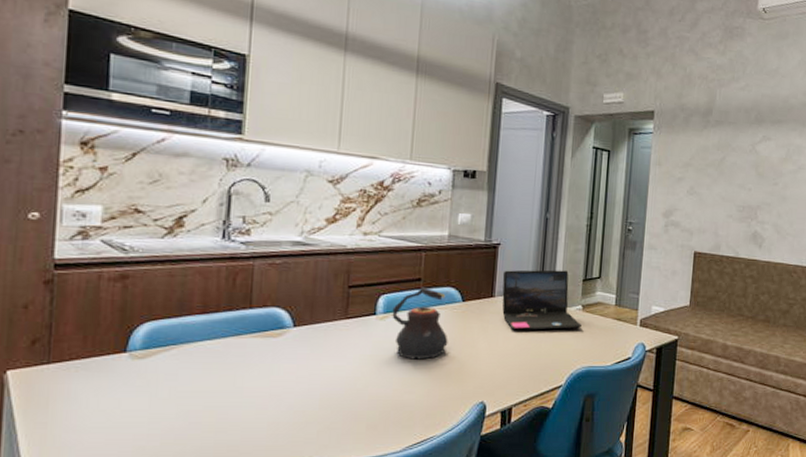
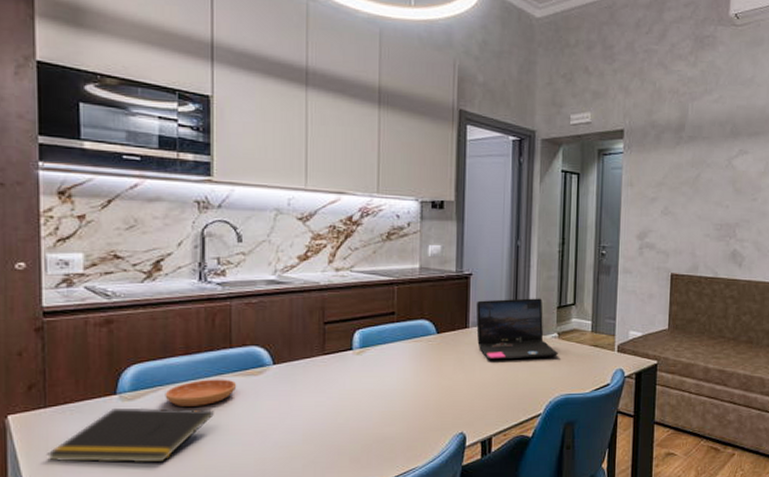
notepad: none [45,366,228,425] -> present [45,407,214,463]
saucer: none [178,339,255,367] -> present [165,379,237,407]
teapot: present [392,286,448,360] -> none [368,320,425,393]

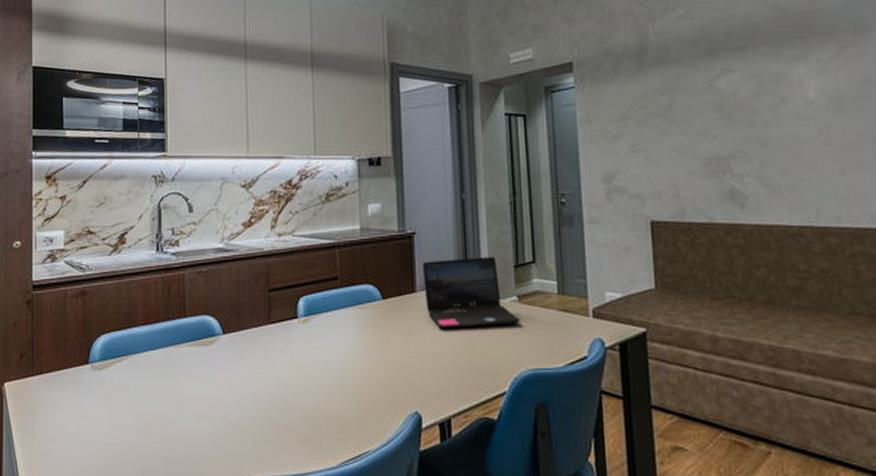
notepad: present [45,407,214,463] -> none [32,377,171,434]
saucer: present [165,379,237,407] -> none [128,349,191,377]

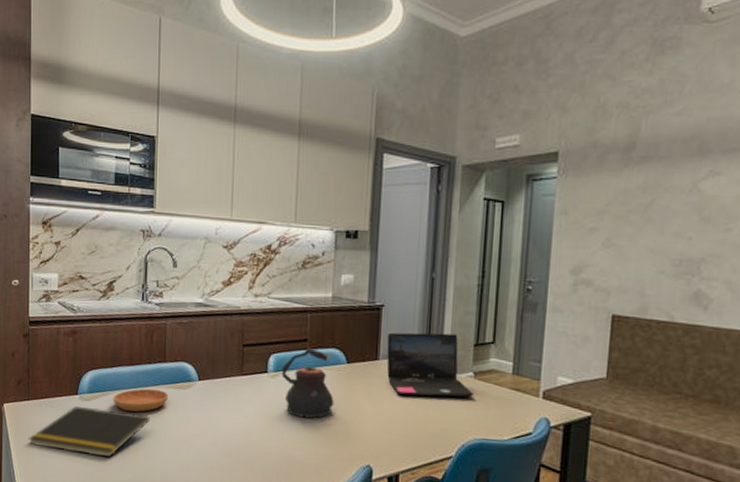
notepad: none [32,377,171,434] -> present [27,405,150,458]
saucer: none [128,349,191,377] -> present [113,388,169,412]
teapot: none [313,285,373,365] -> present [281,347,334,419]

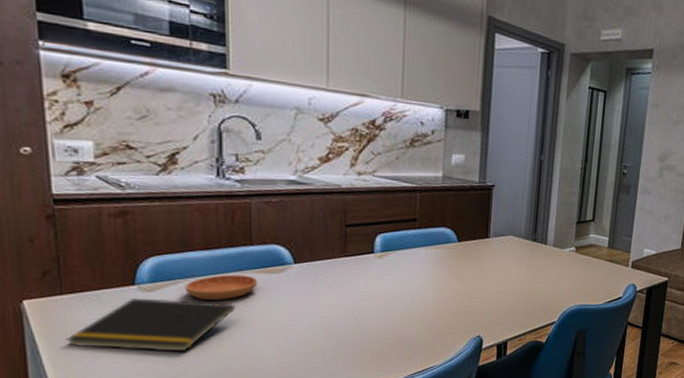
teapot: present [281,347,334,419] -> none [389,226,445,296]
laptop: present [386,332,473,398] -> none [497,211,575,270]

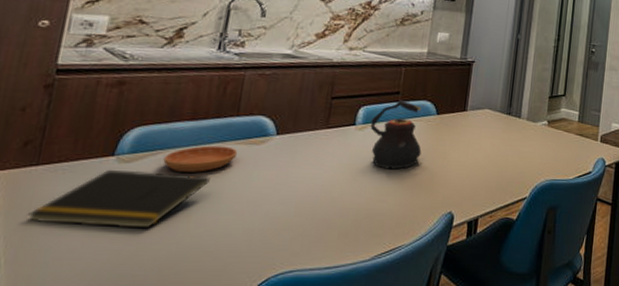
teapot: none [389,226,445,296] -> present [370,99,422,170]

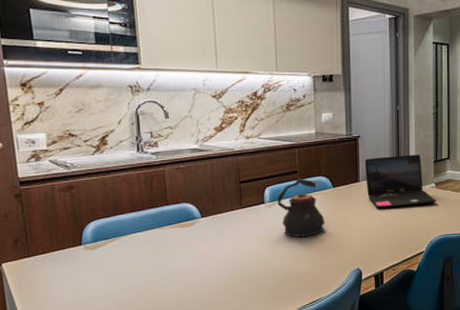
notepad: present [26,169,210,229] -> none [33,254,158,299]
saucer: present [163,145,238,172] -> none [119,230,175,253]
laptop: none [473,86,547,144] -> present [364,154,436,208]

